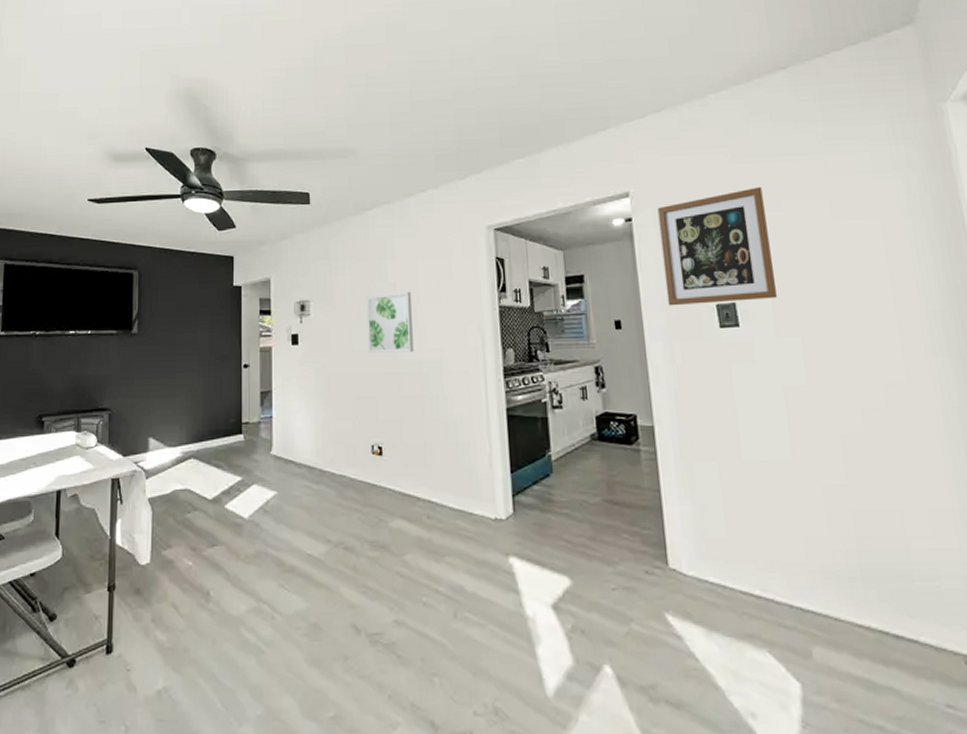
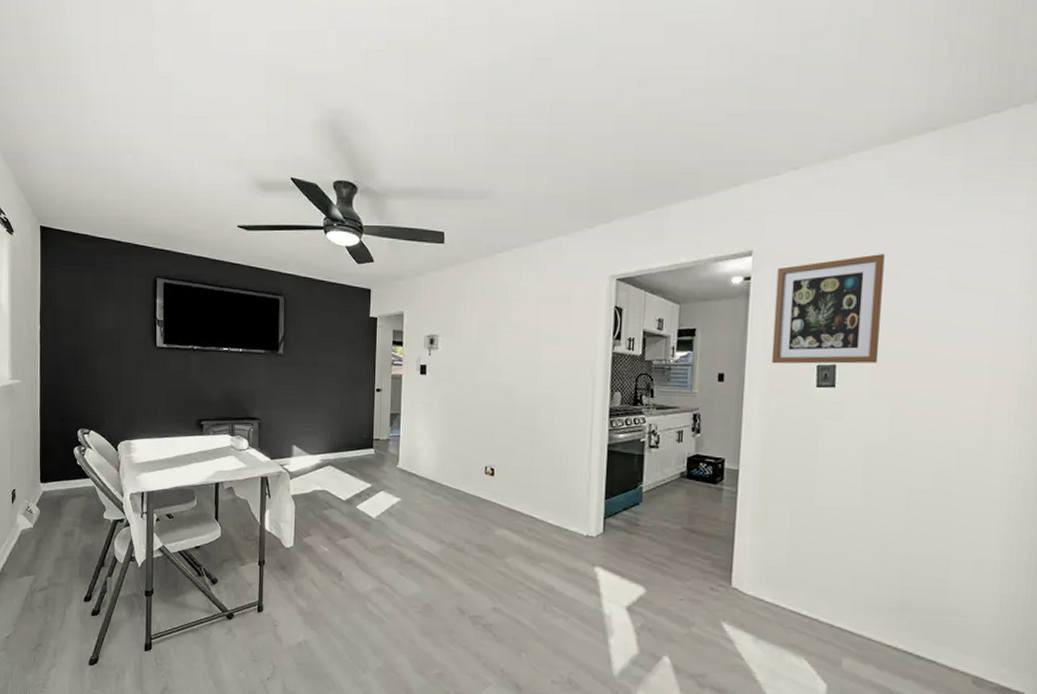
wall art: present [366,291,415,353] -> none [488,333,532,388]

